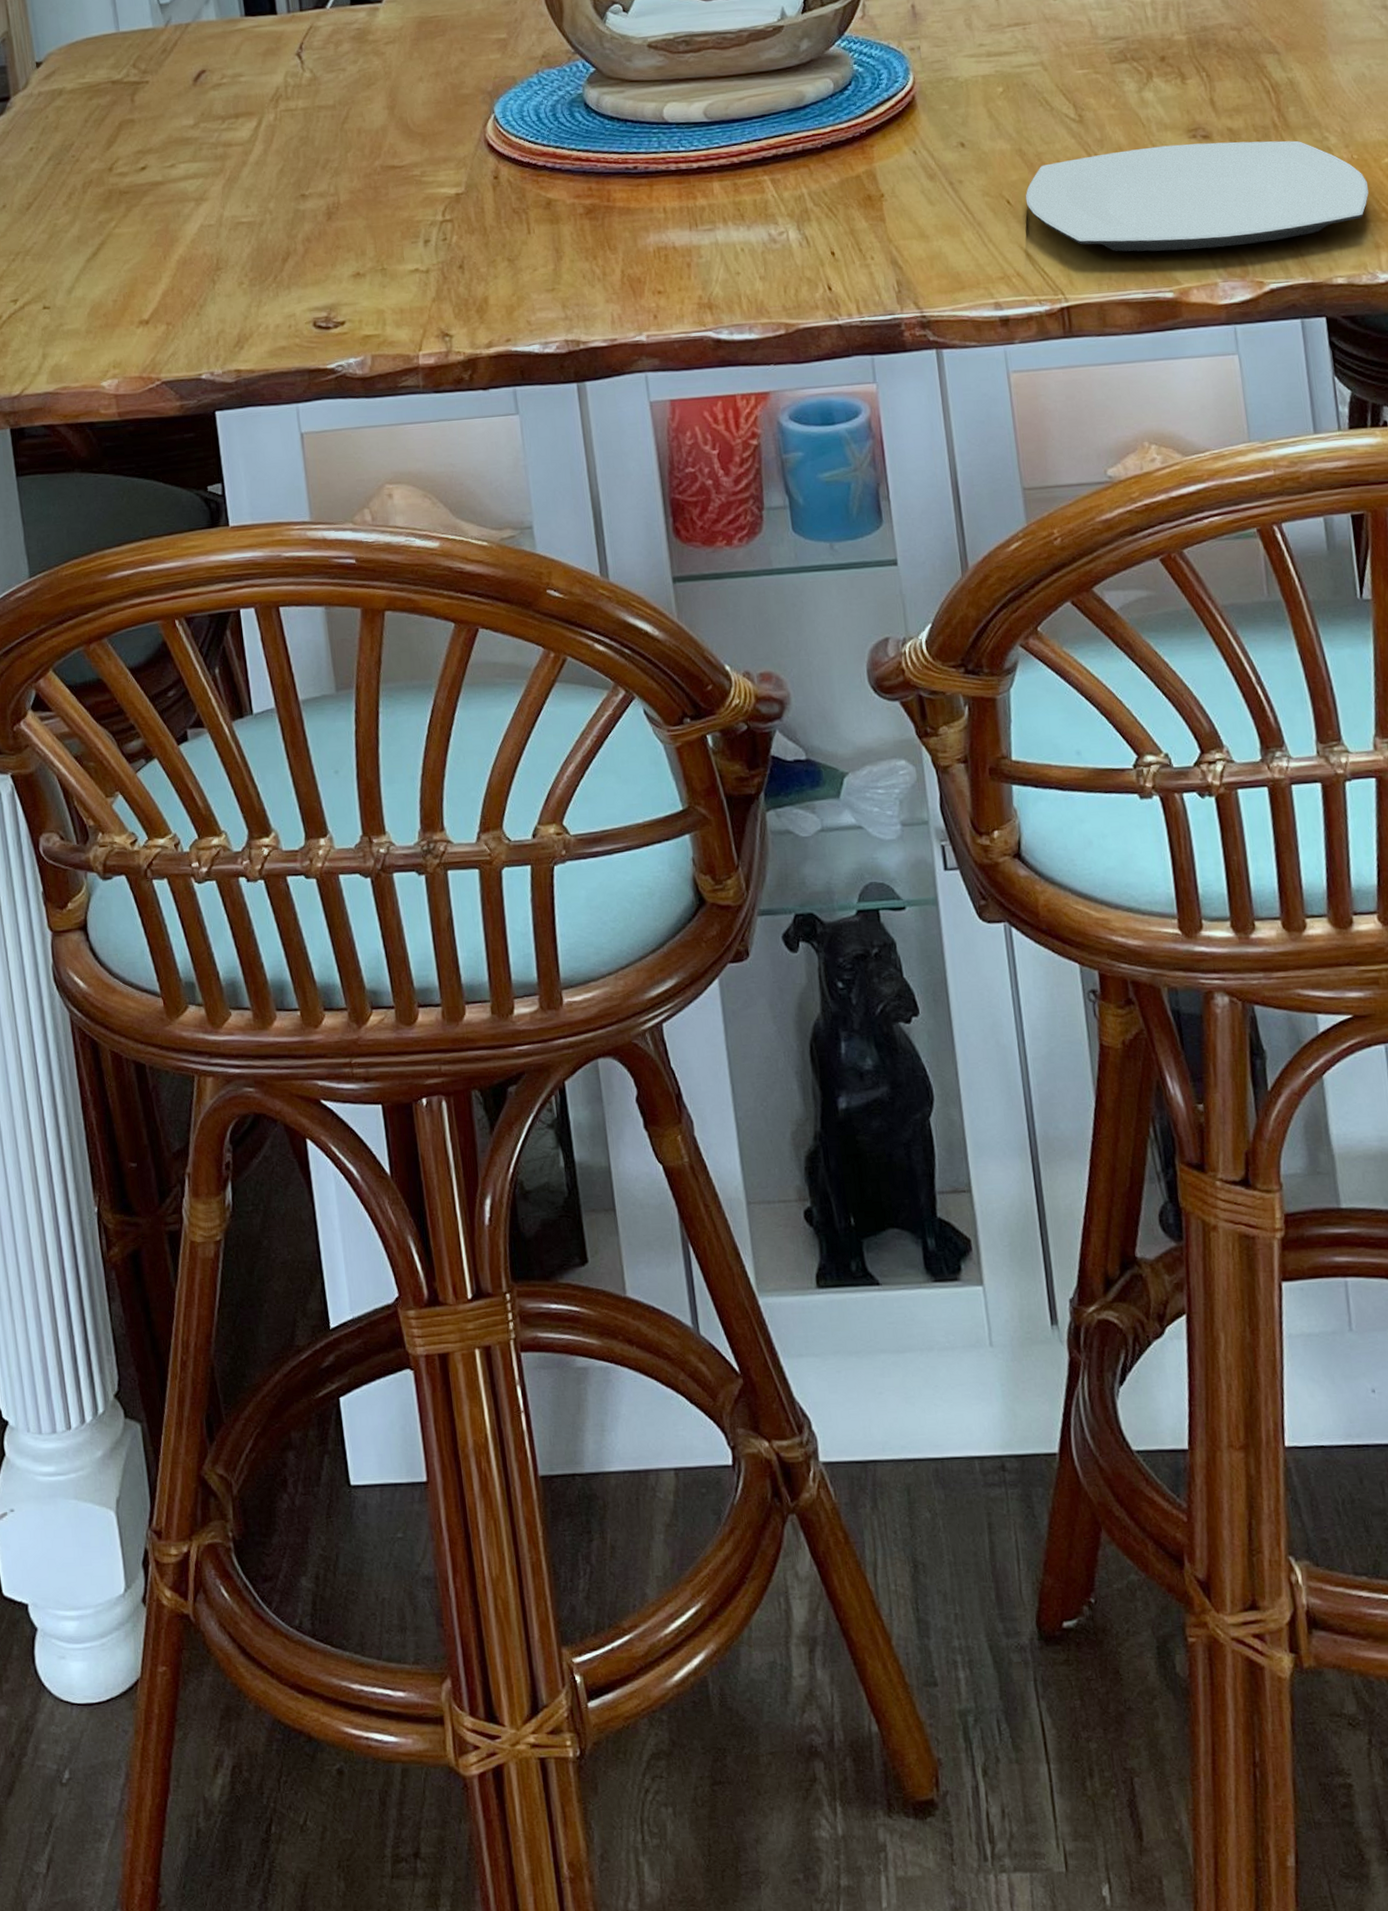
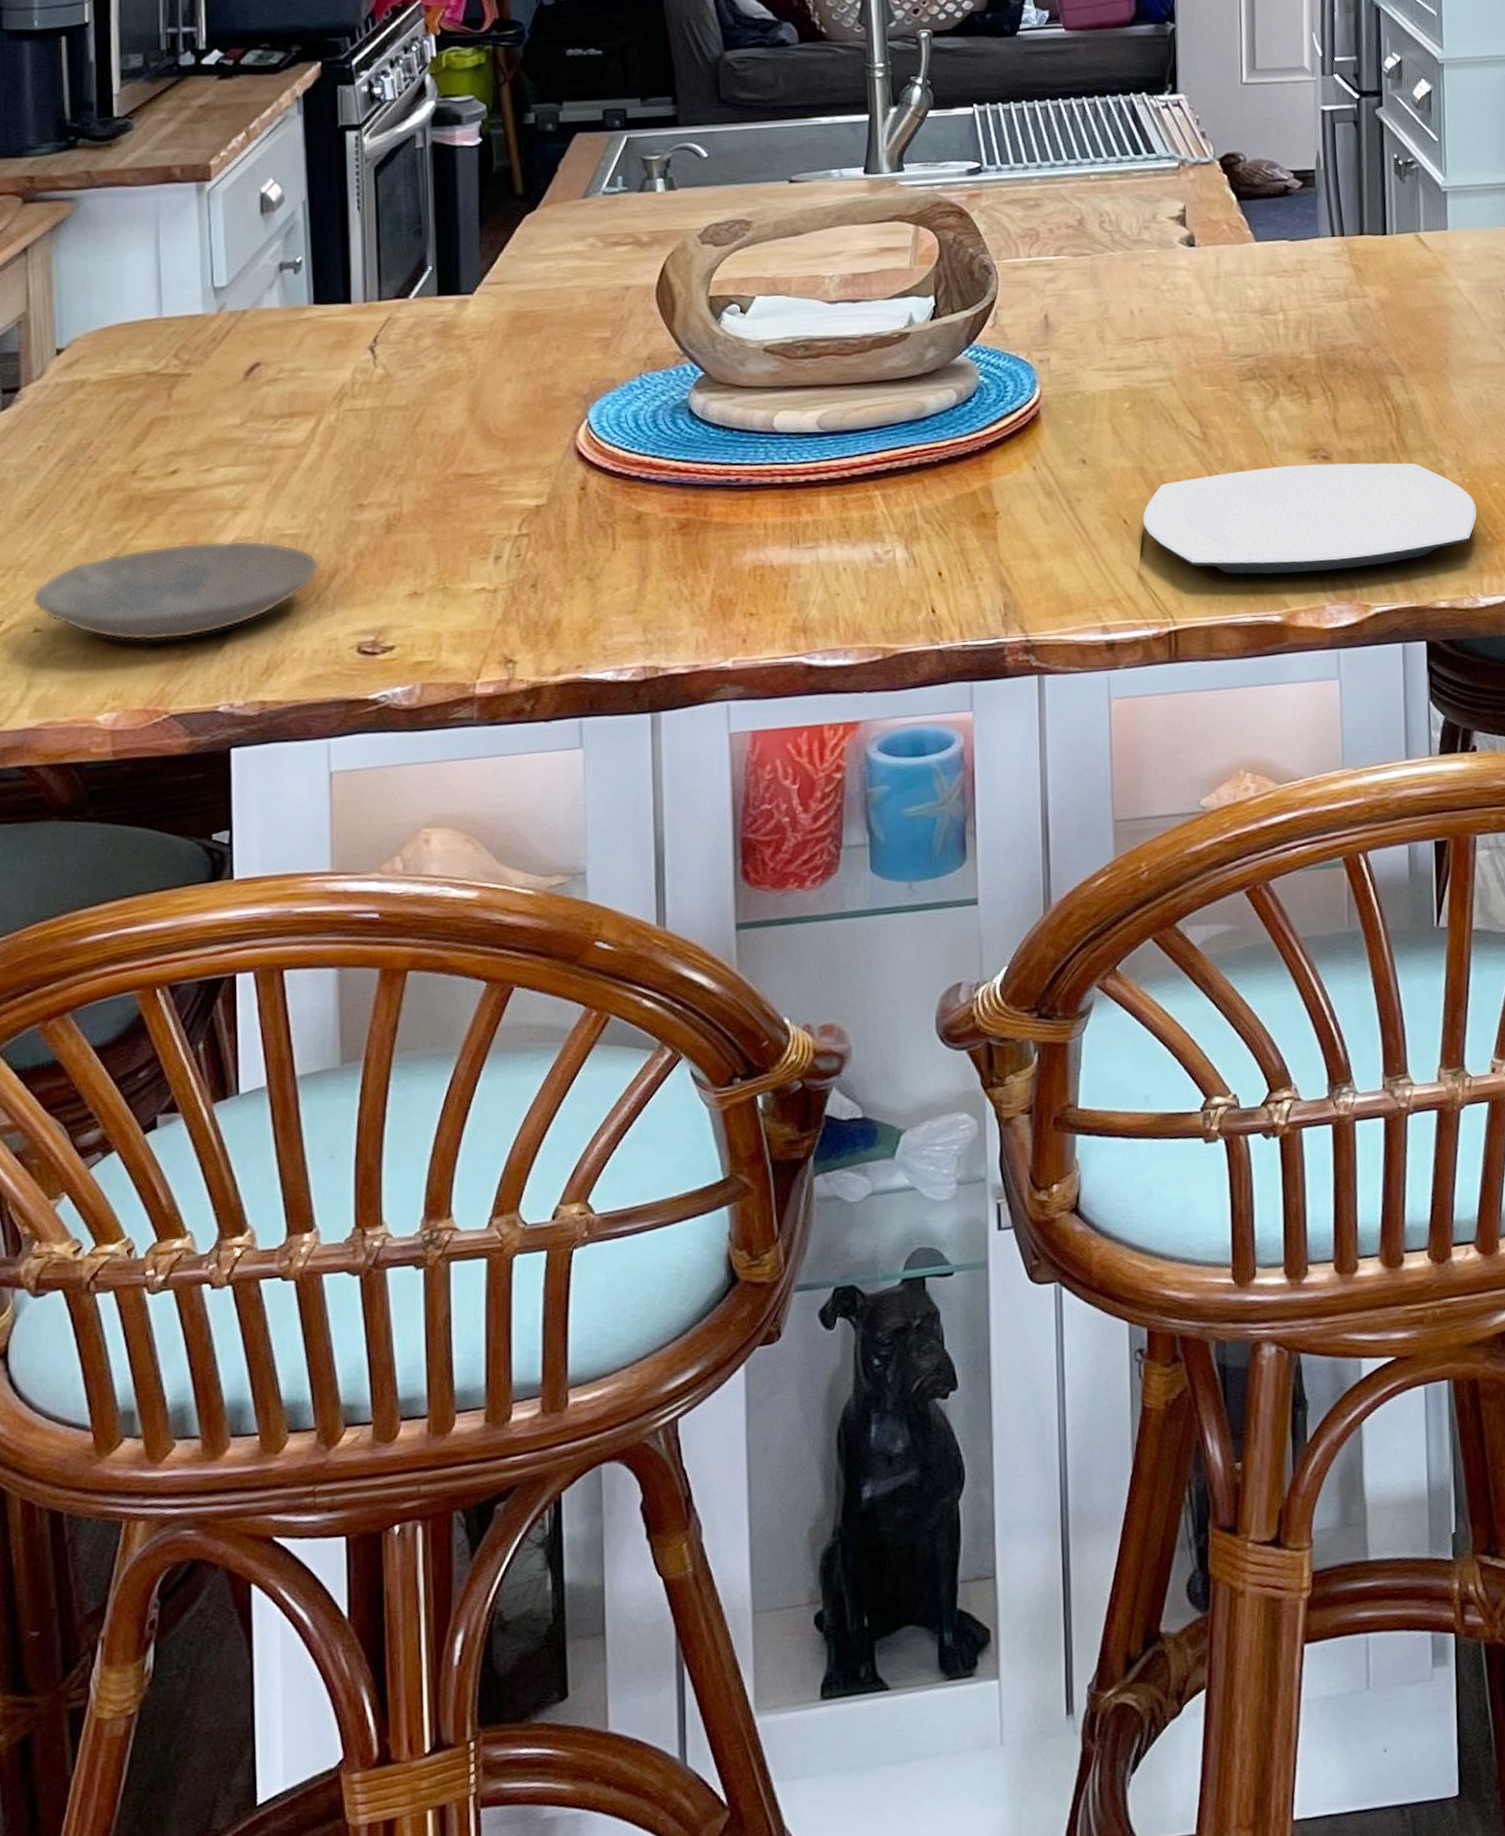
plate: none [38,227,274,317] -> present [31,540,319,642]

